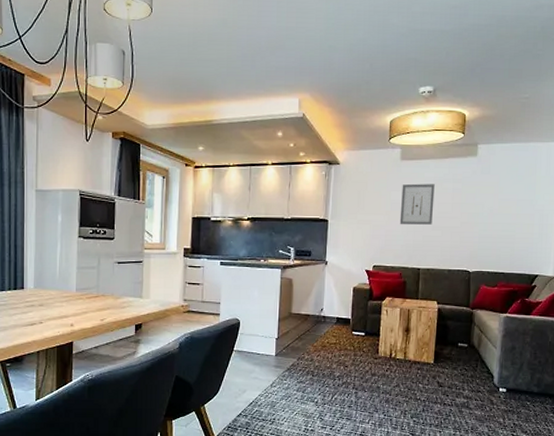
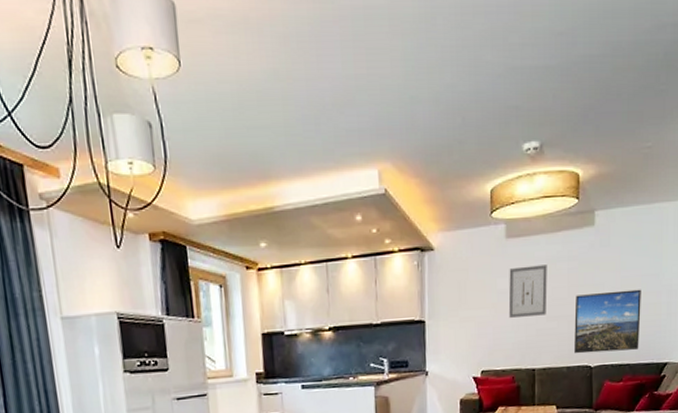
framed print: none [455,210,516,261] -> present [574,289,641,354]

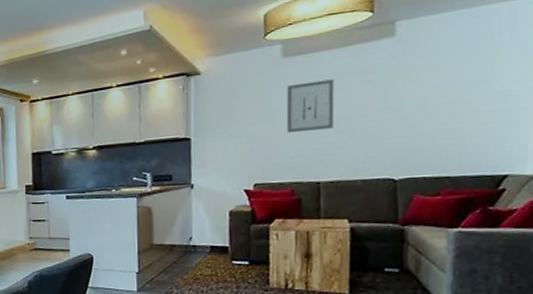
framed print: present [574,289,641,354] -> none [371,97,465,167]

